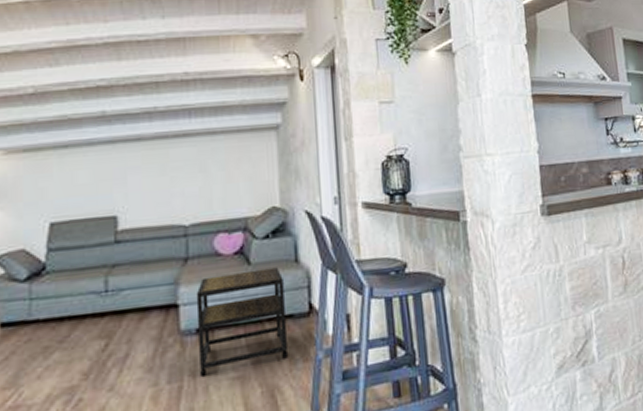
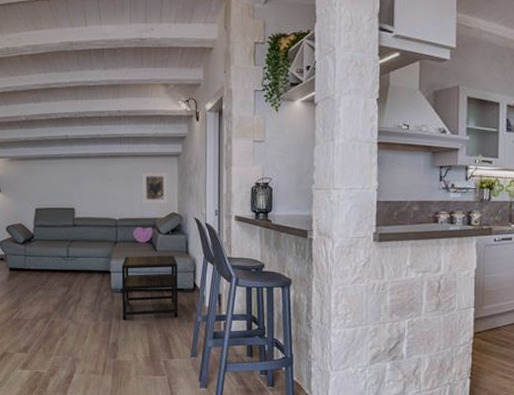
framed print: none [223,151,265,200] -> present [141,172,168,204]

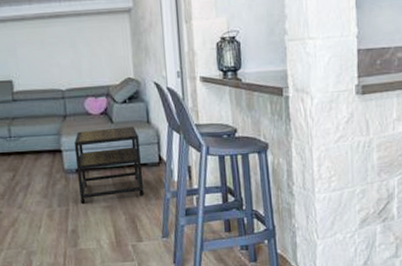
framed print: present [141,172,168,204] -> none [87,31,122,71]

